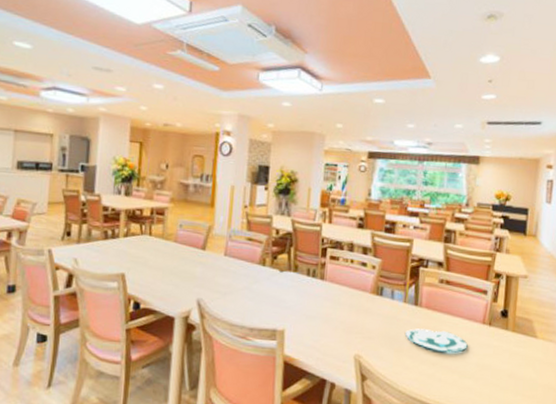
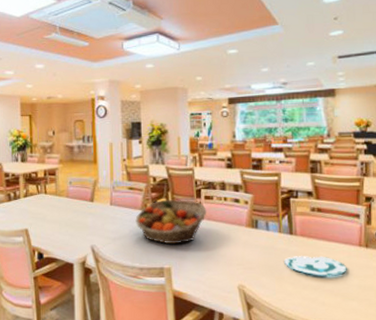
fruit basket: none [250,255,331,306] -> present [135,199,207,245]

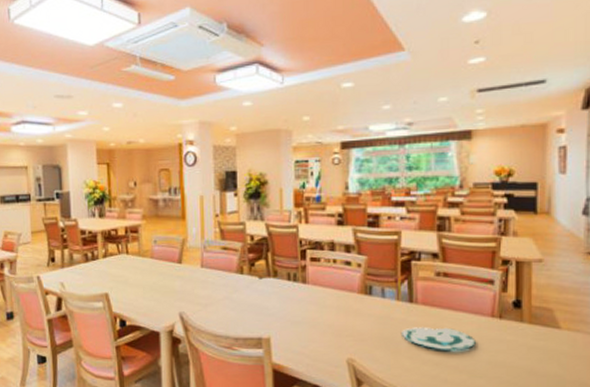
fruit basket: present [135,199,207,245] -> none [229,261,313,312]

